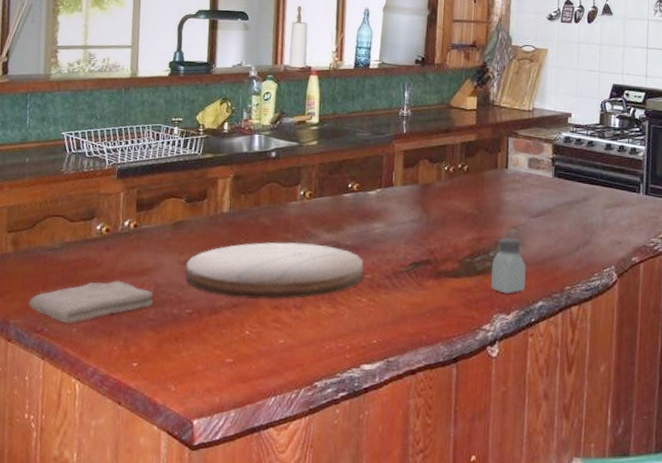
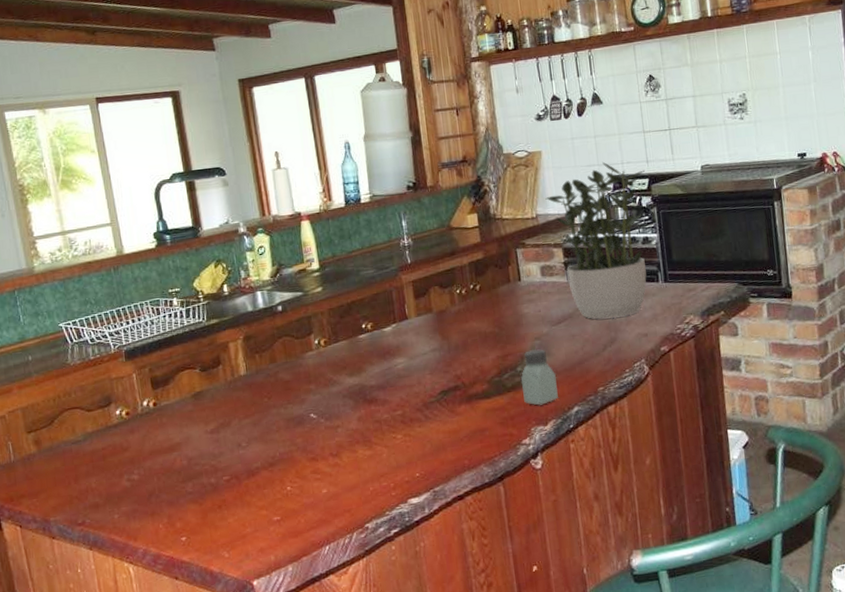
washcloth: present [28,280,153,324] -> none [64,460,189,512]
cutting board: present [185,242,364,300] -> none [214,389,394,457]
potted plant: none [544,69,642,221] -> present [545,161,647,319]

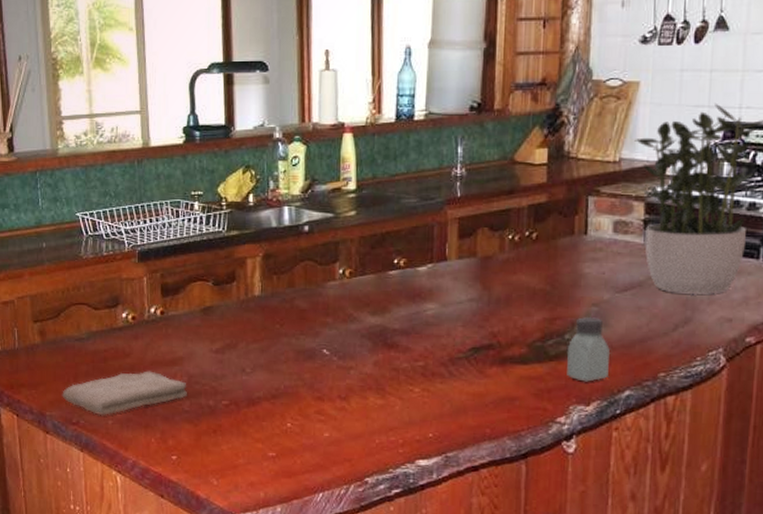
washcloth: none [64,460,189,512] -> present [62,371,187,416]

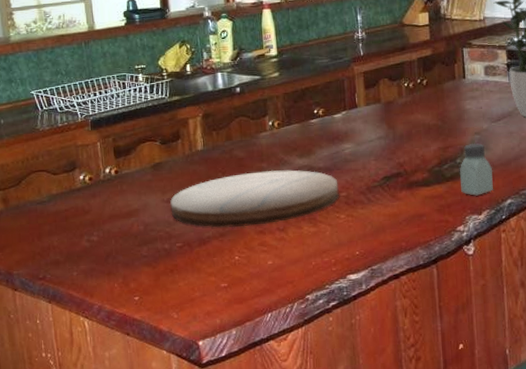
washcloth: present [62,371,187,416] -> none [27,224,144,269]
cutting board: none [219,327,415,390] -> present [170,170,339,228]

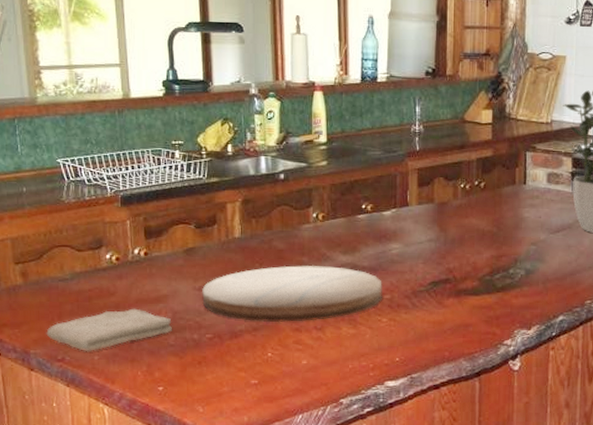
washcloth: none [27,224,144,269] -> present [46,308,172,352]
saltshaker: present [459,143,493,196] -> none [511,253,547,309]

